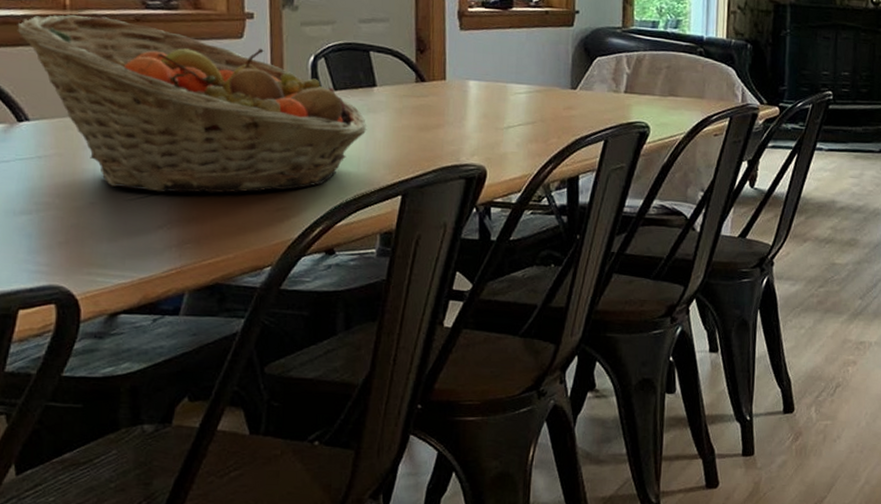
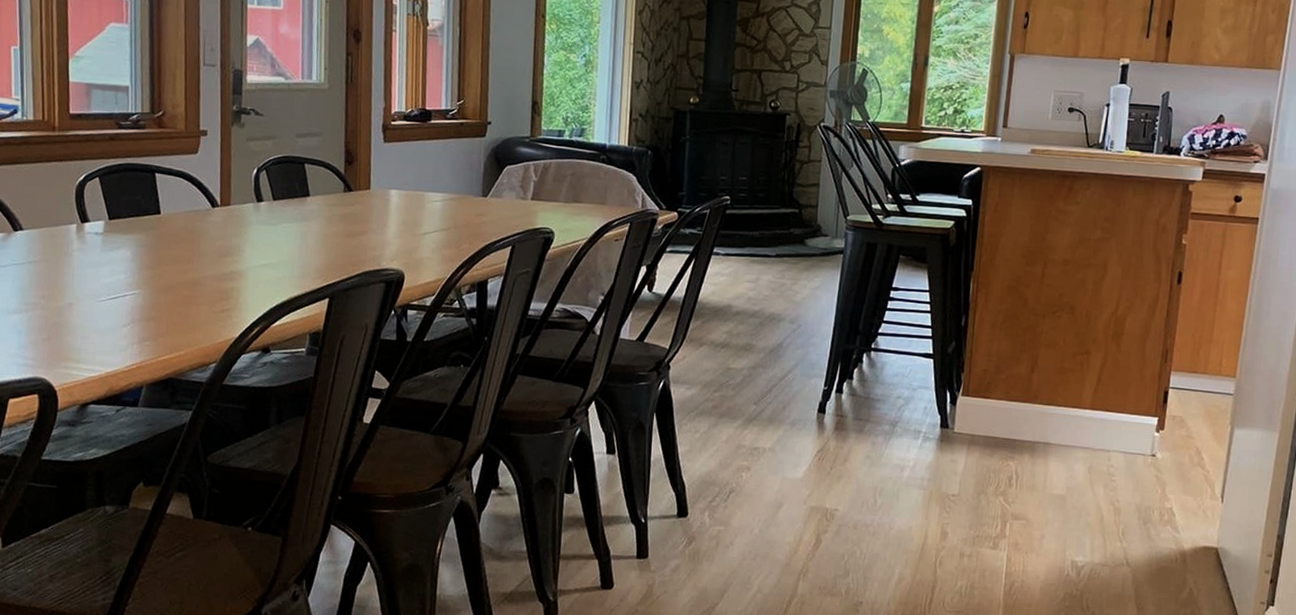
fruit basket: present [17,14,367,193] -> none [16,135,301,296]

